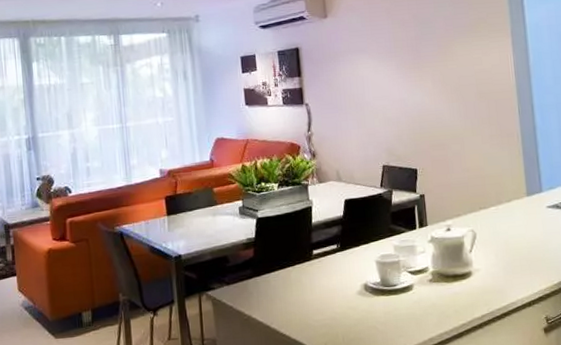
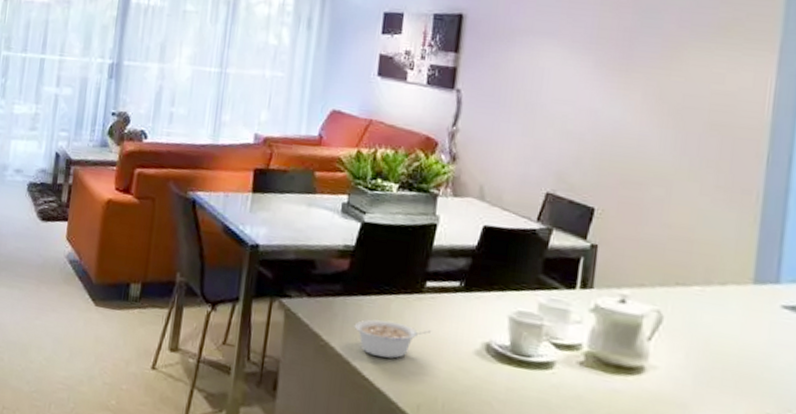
legume: none [267,286,324,316] -> present [354,319,432,359]

